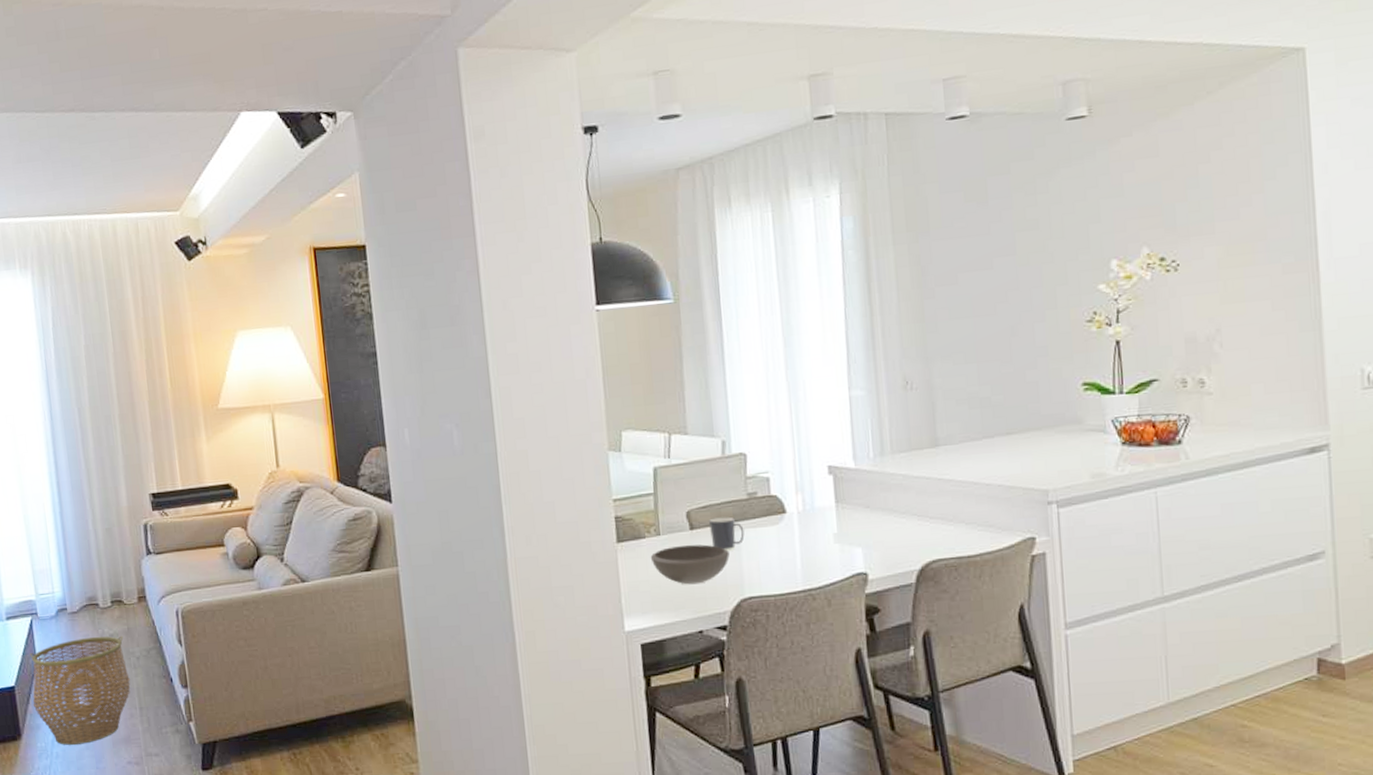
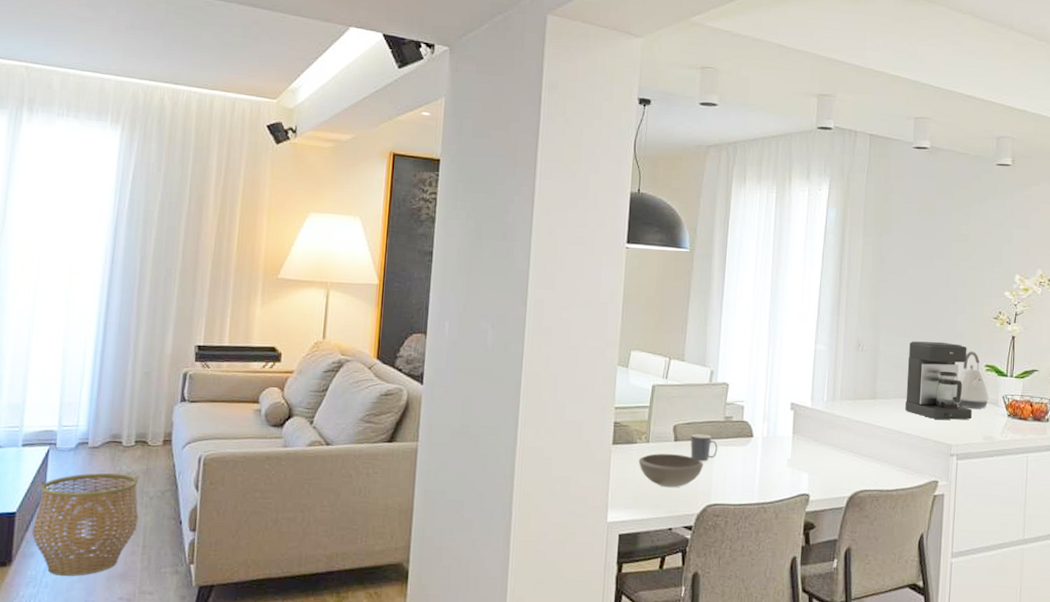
coffee maker: none [974,362,1071,462] -> present [905,341,972,420]
kettle: none [1046,368,1094,442] -> present [957,351,990,409]

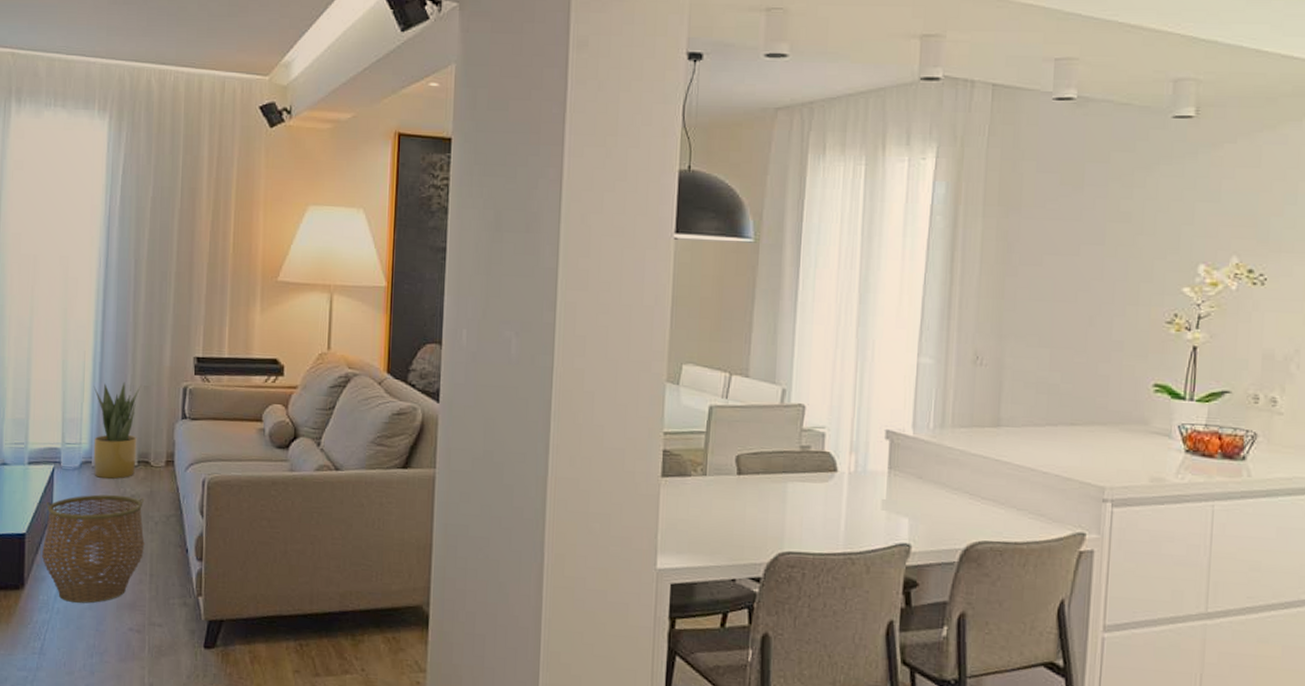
planter: none [90,368,142,458] -> present [93,382,141,479]
bowl: present [638,453,703,488] -> none [693,489,774,531]
mug: present [690,433,718,463] -> none [757,466,792,502]
coffee maker: present [905,341,972,420] -> none [1040,352,1134,456]
kettle: present [957,351,990,409] -> none [1112,366,1160,442]

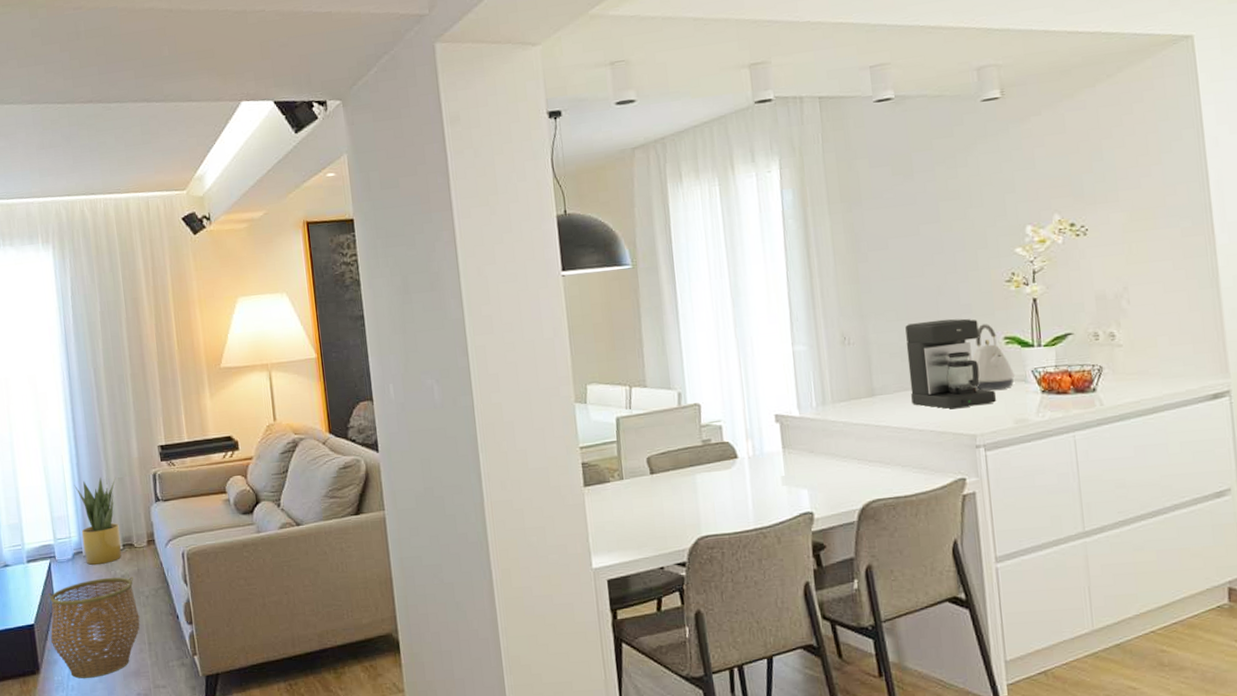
coffee maker: none [1040,352,1134,456] -> present [905,318,996,409]
kettle: none [1112,366,1160,442] -> present [972,324,1016,391]

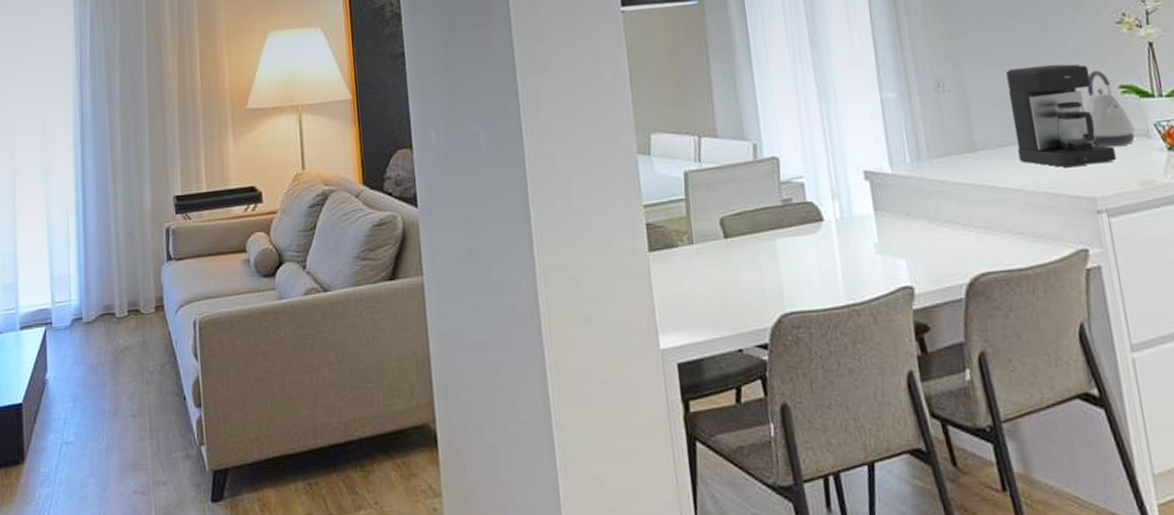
basket: present [48,576,141,679] -> none [39,348,143,471]
planter: present [74,477,122,565] -> none [78,231,126,334]

